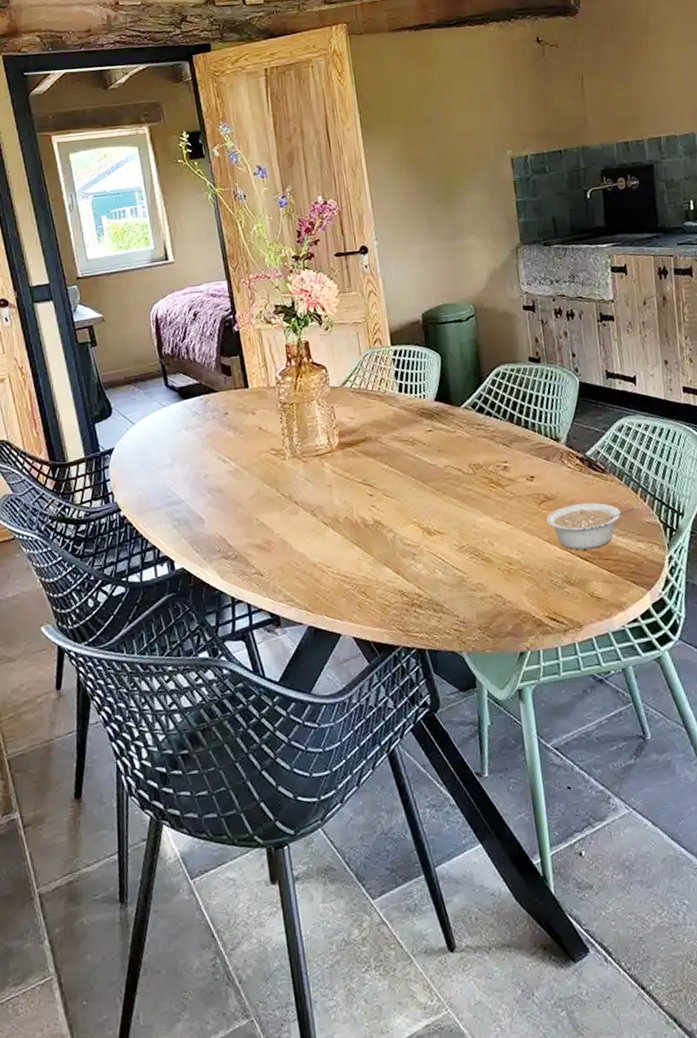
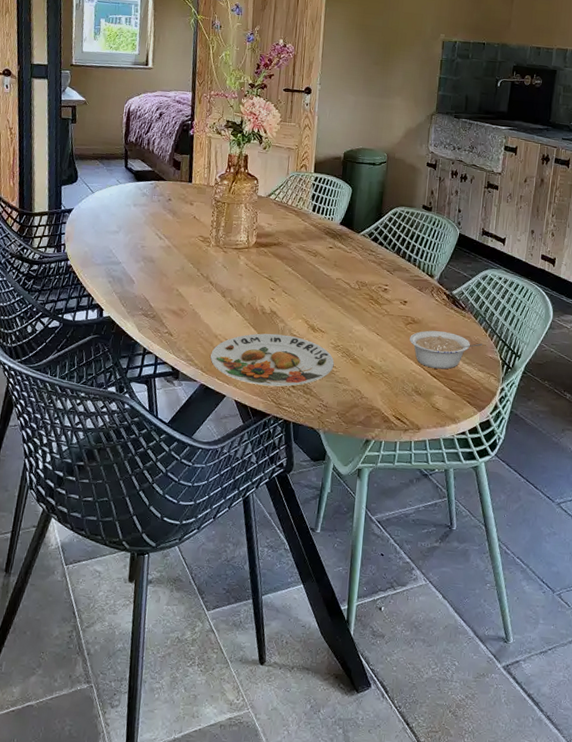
plate: none [313,546,463,614] -> present [210,333,334,387]

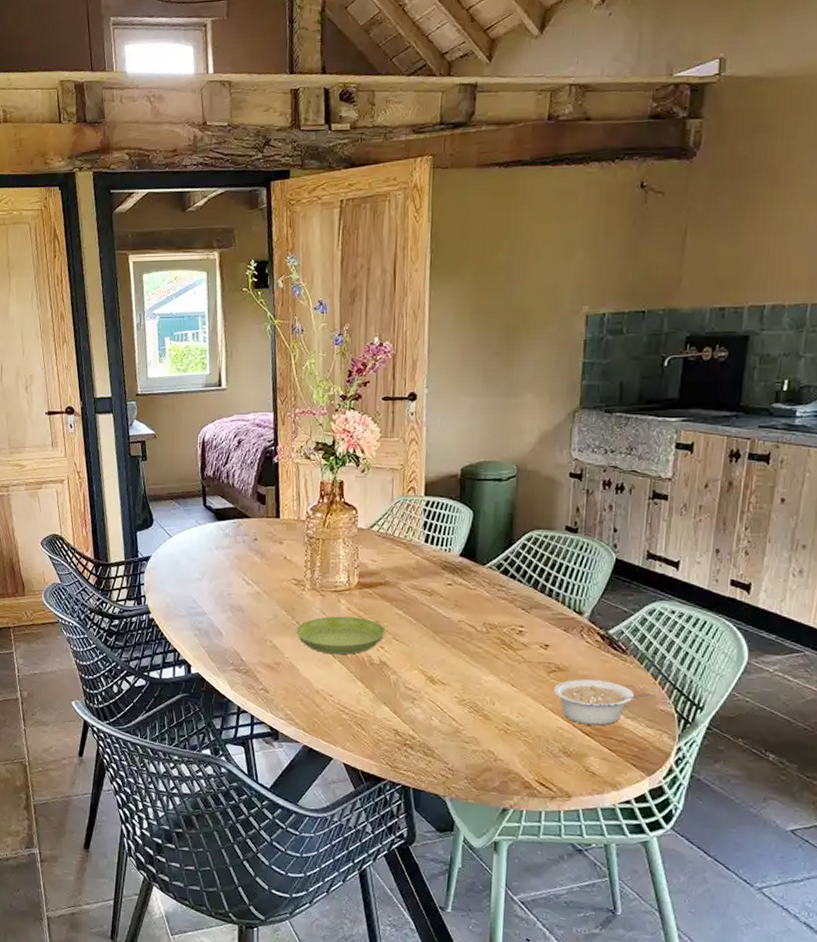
saucer: none [200,270,277,304] -> present [296,616,386,655]
plate: present [210,333,334,387] -> none [313,687,460,748]

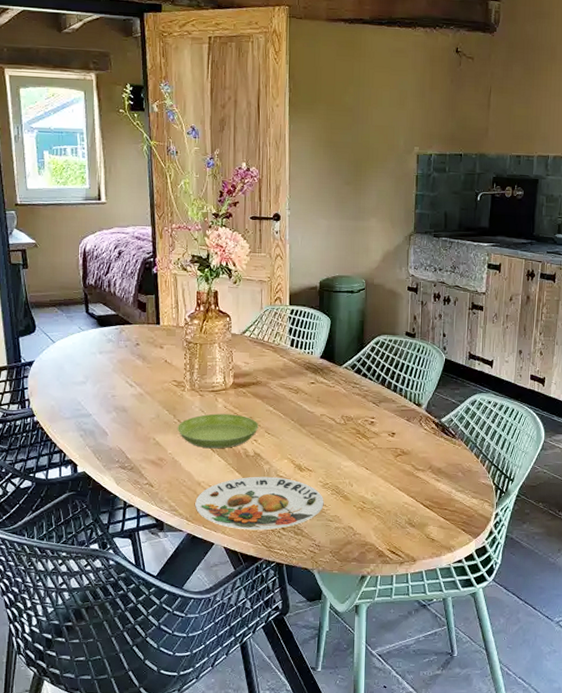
plate: none [313,687,460,748] -> present [195,476,324,531]
legume: present [554,679,652,726] -> none [400,461,475,499]

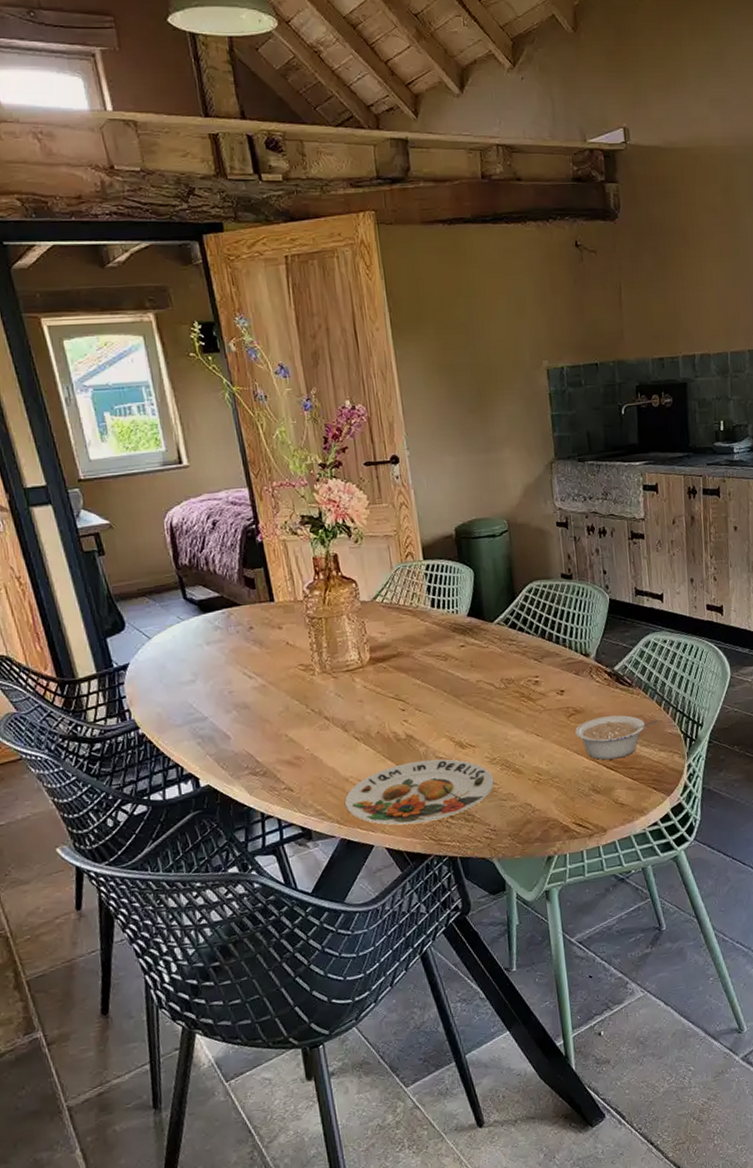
saucer: present [178,413,258,449] -> none [312,693,407,738]
legume: none [400,461,475,499] -> present [575,715,659,760]

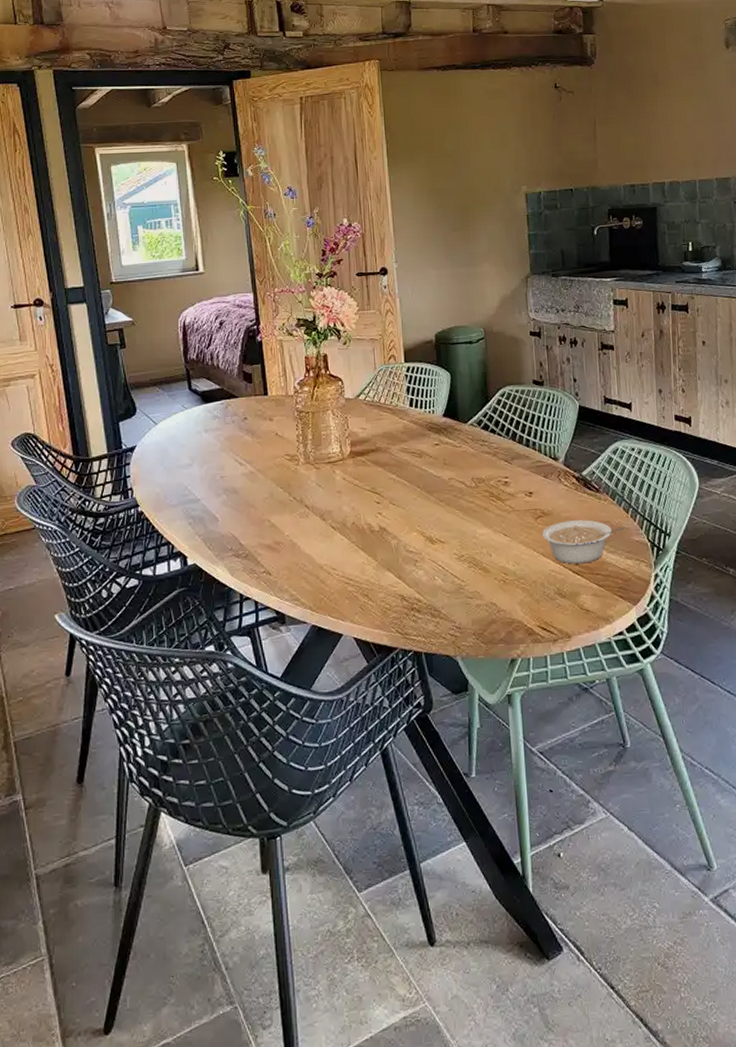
plate: present [345,759,494,825] -> none [318,552,461,616]

